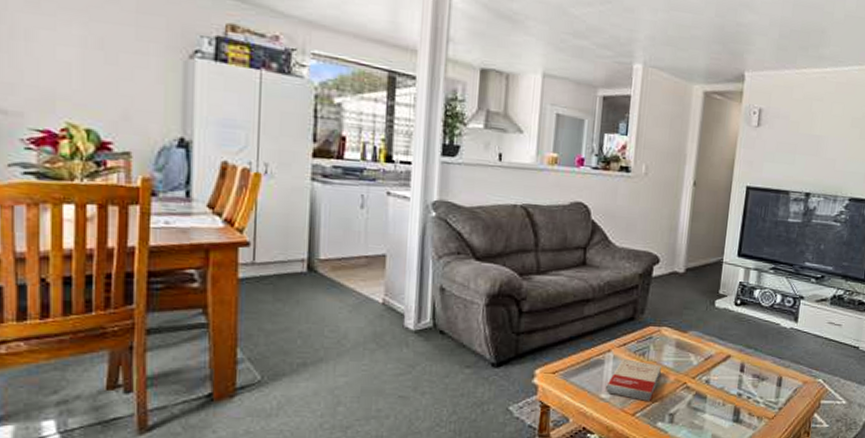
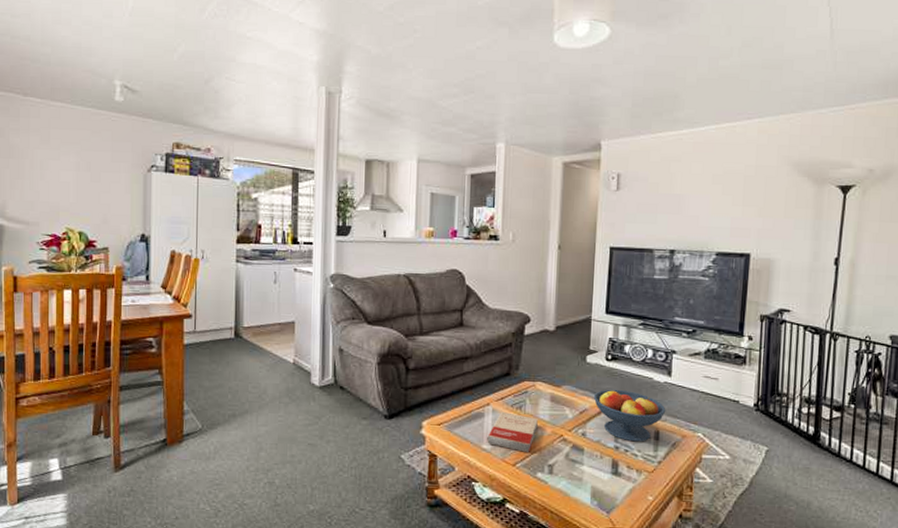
fruit bowl: none [719,335,790,389] -> present [593,389,666,442]

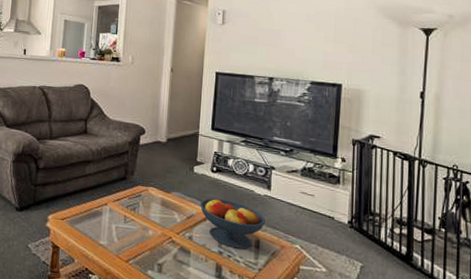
book: present [487,412,538,452] -> none [104,212,150,251]

